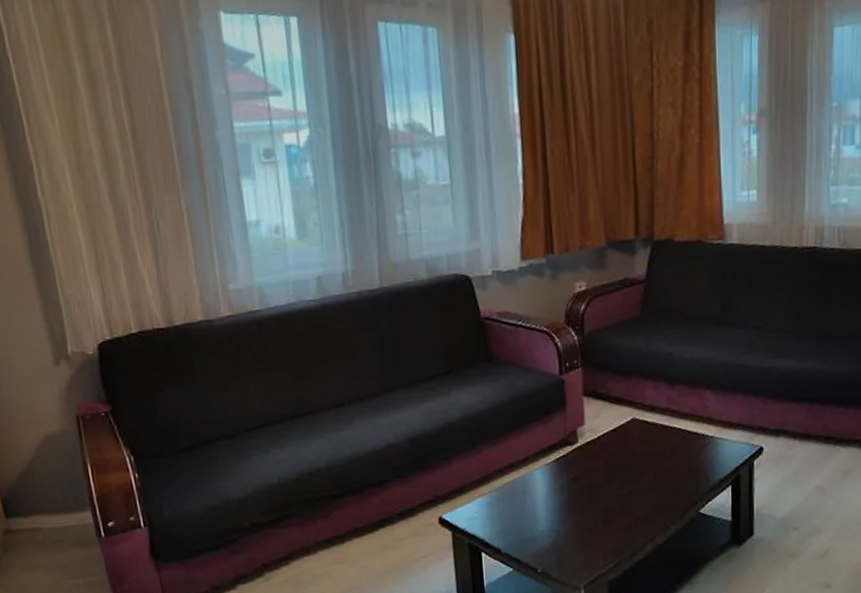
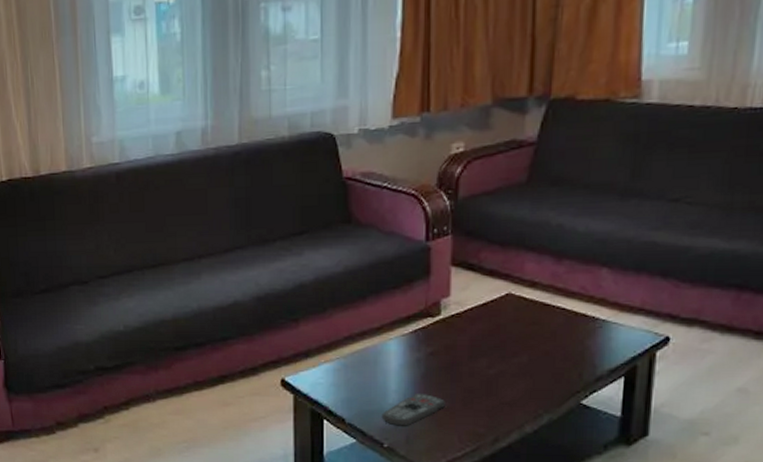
remote control: none [533,517,590,552] -> present [381,393,447,428]

